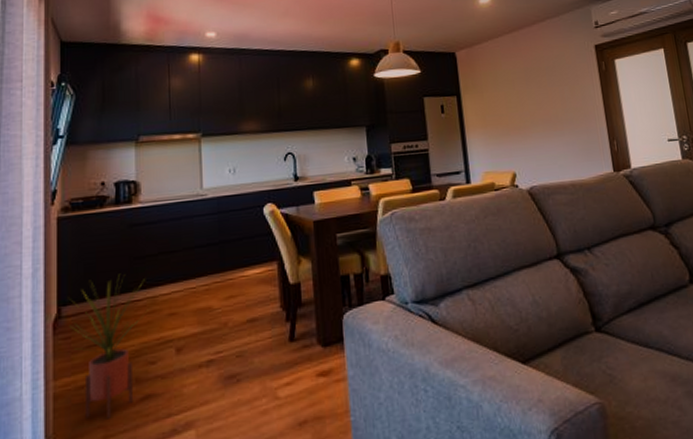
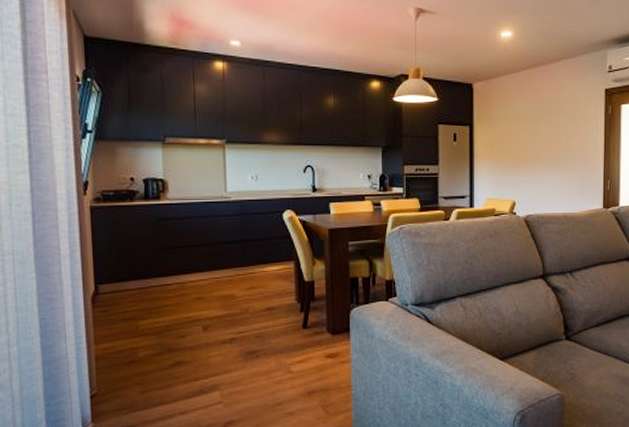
house plant: present [69,273,145,419] -> none [105,260,174,378]

